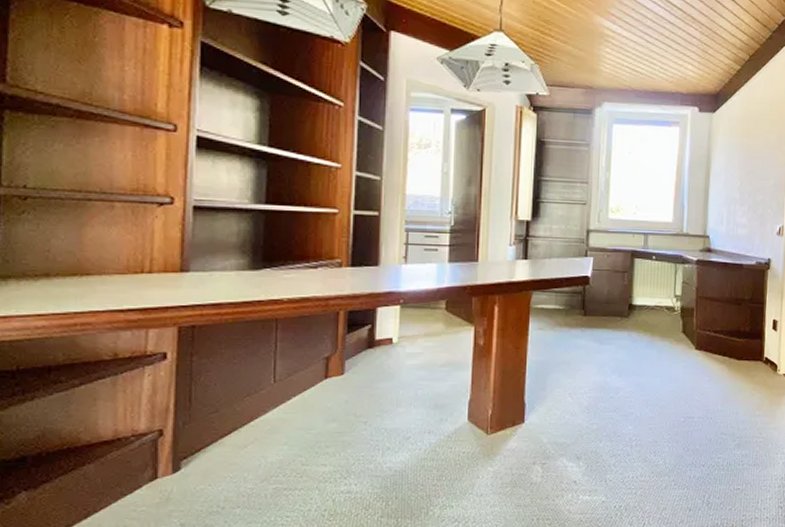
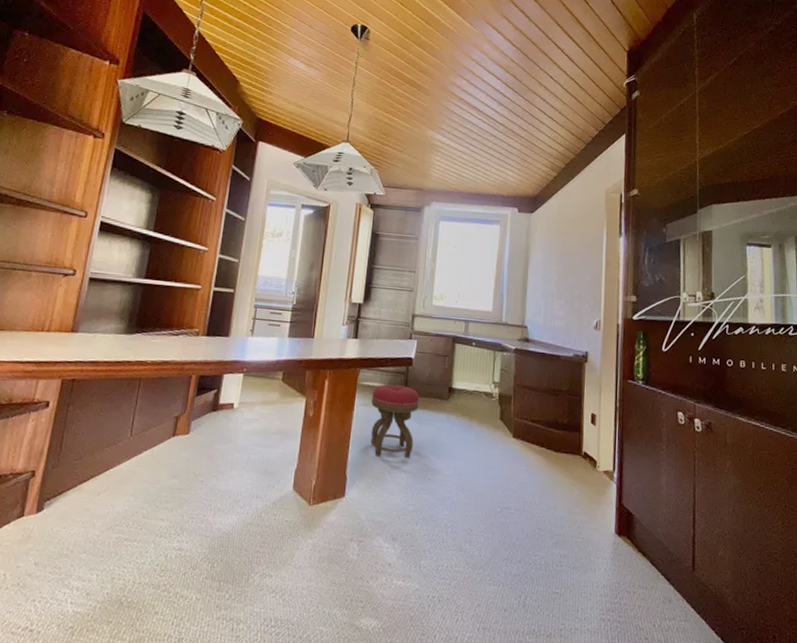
stool: none [547,305,598,380] -> present [370,384,420,457]

